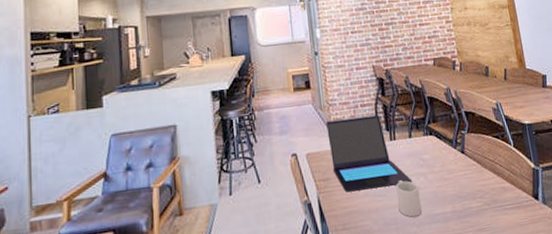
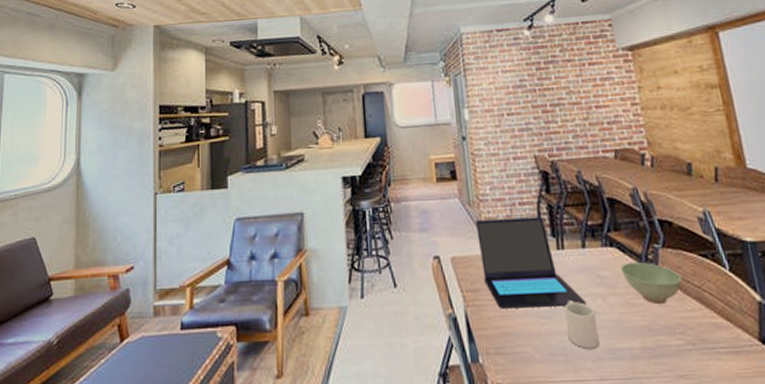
bowl: none [437,145,481,177] -> present [620,261,683,304]

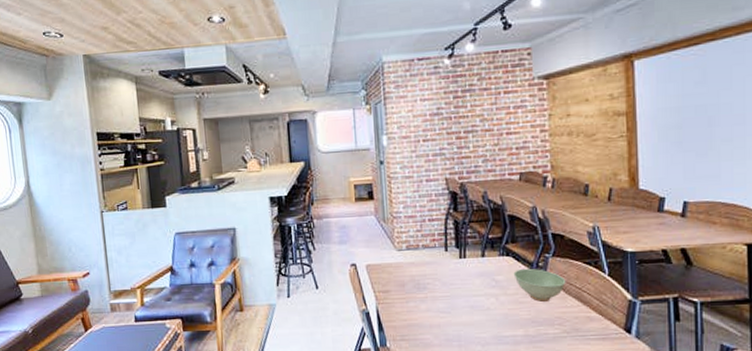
laptop: present [476,216,586,309] -> none [389,231,480,306]
mug: present [564,300,600,349] -> none [462,299,489,336]

